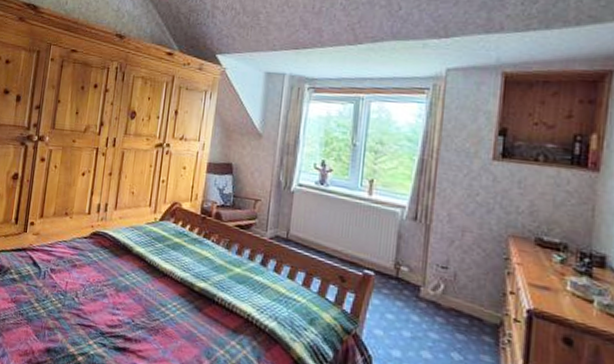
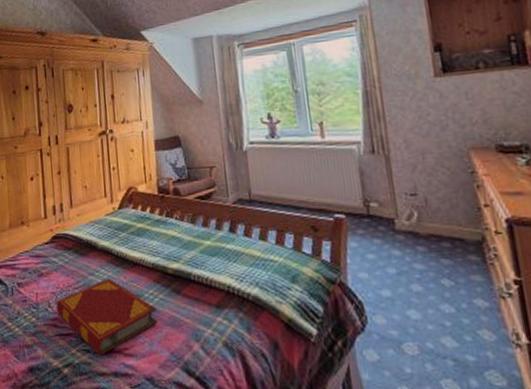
hardback book: none [82,282,177,353] -> present [56,278,158,357]

